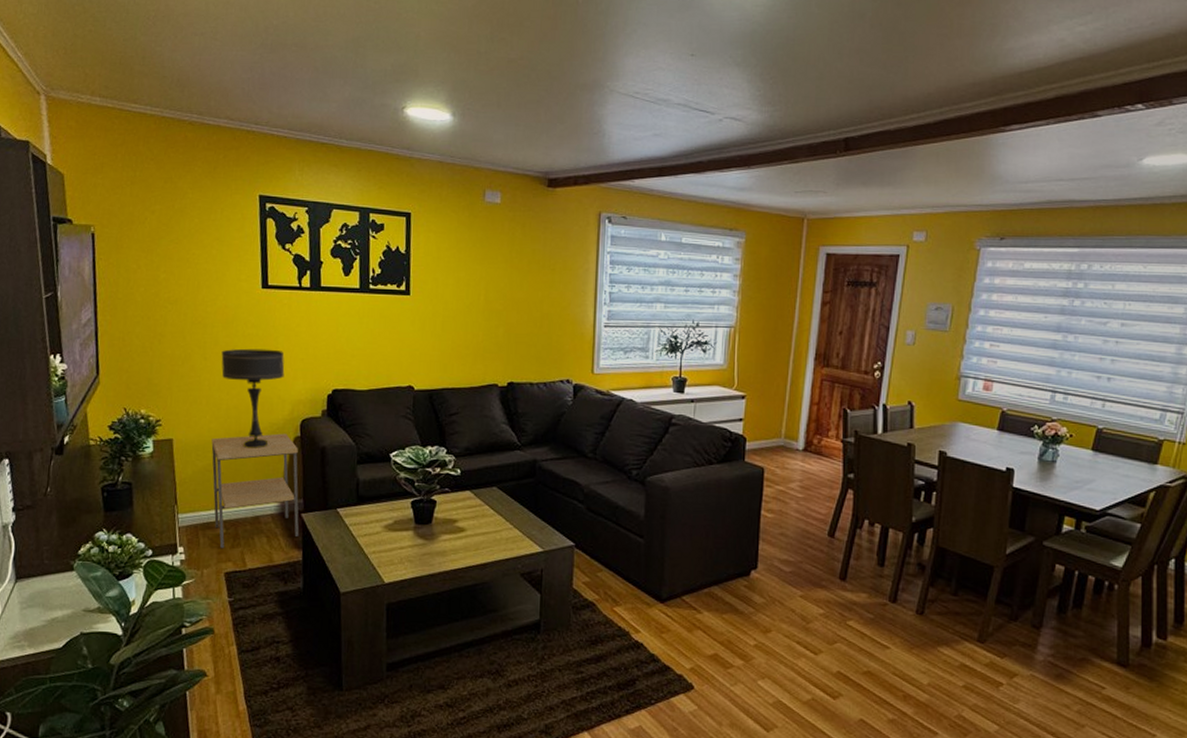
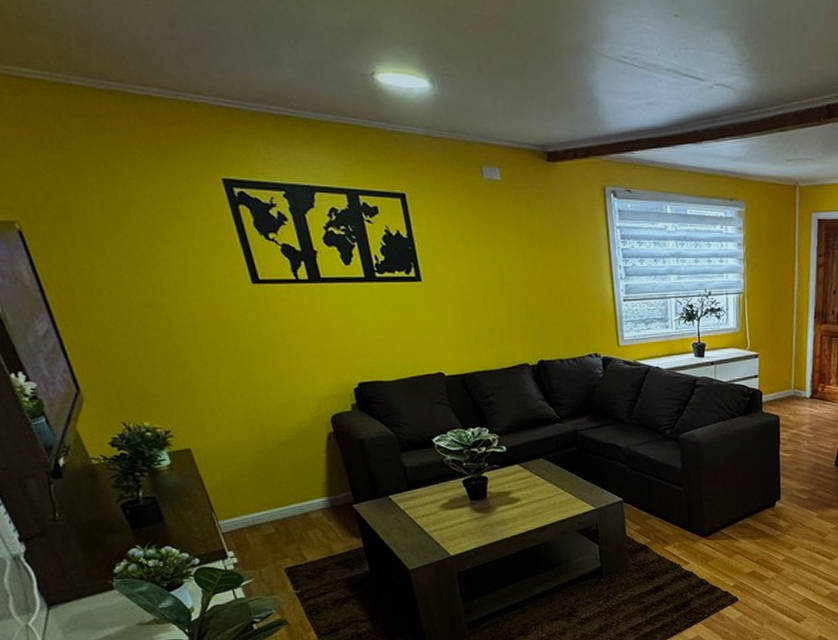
side table: present [211,433,299,548] -> none [236,431,354,547]
table lamp: present [221,348,285,448] -> none [222,347,302,449]

